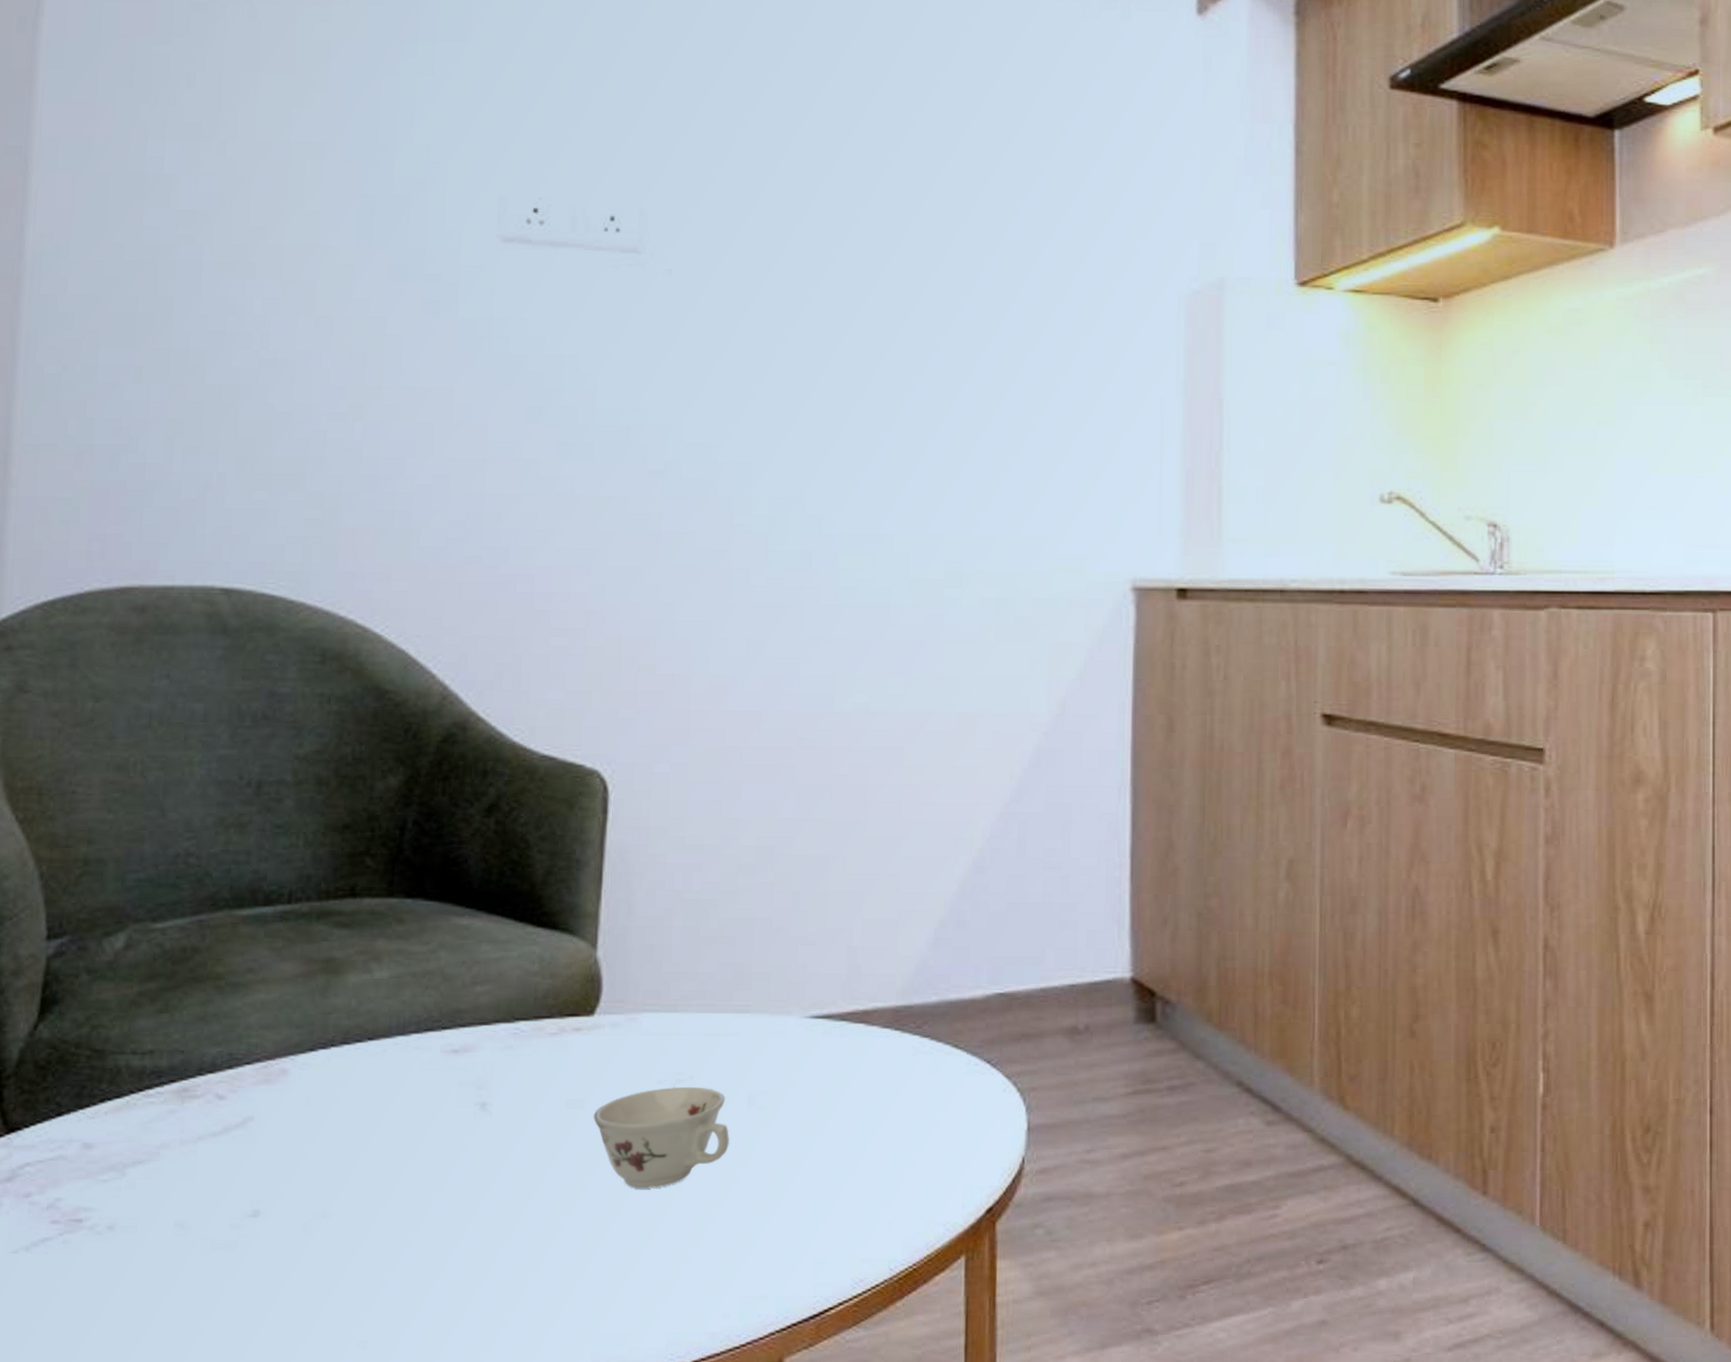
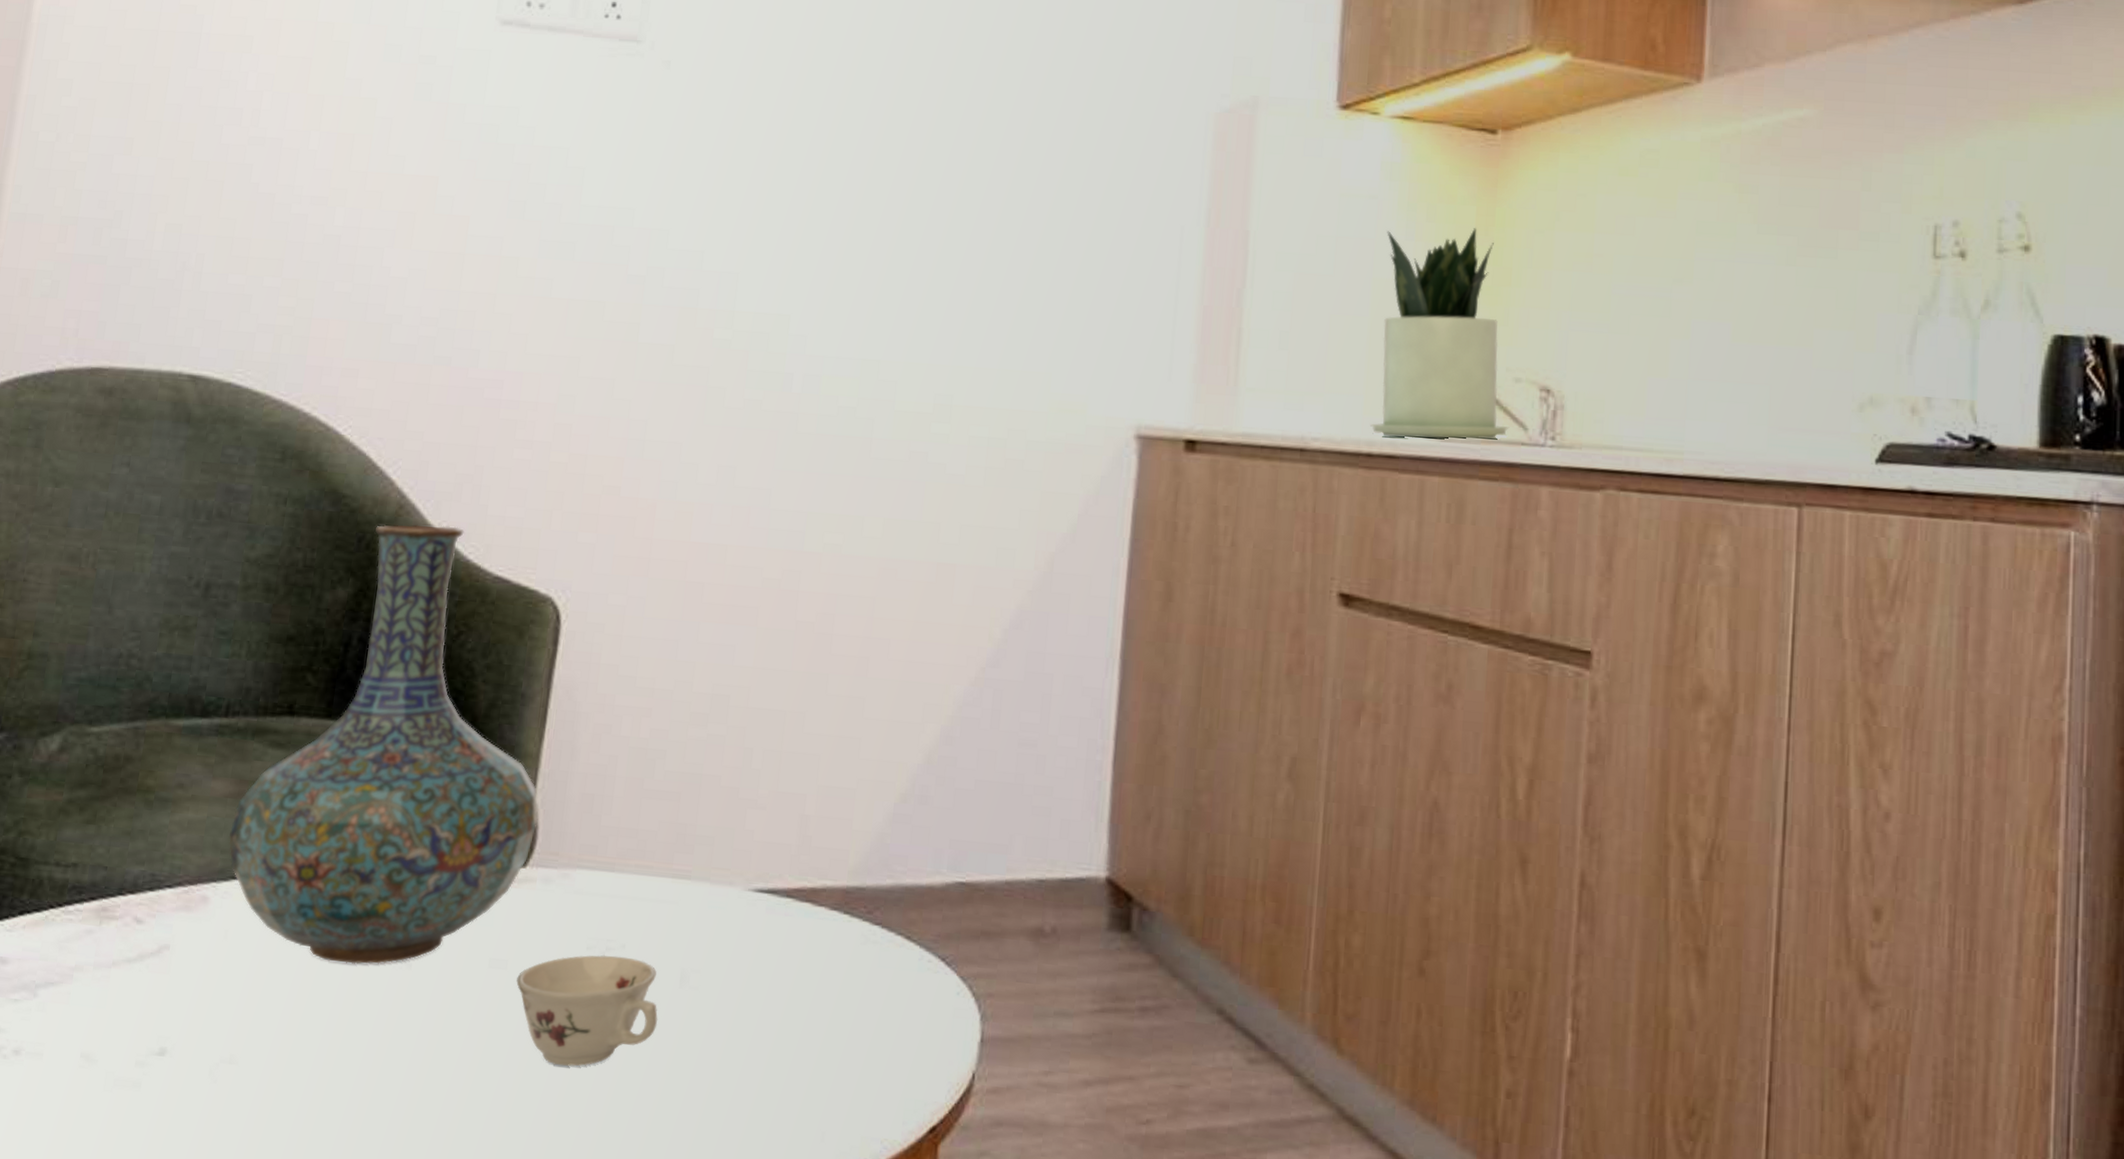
vase: none [302,712,602,1117] -> present [228,524,539,964]
planter: none [1341,386,1463,575] -> present [1370,228,1510,439]

